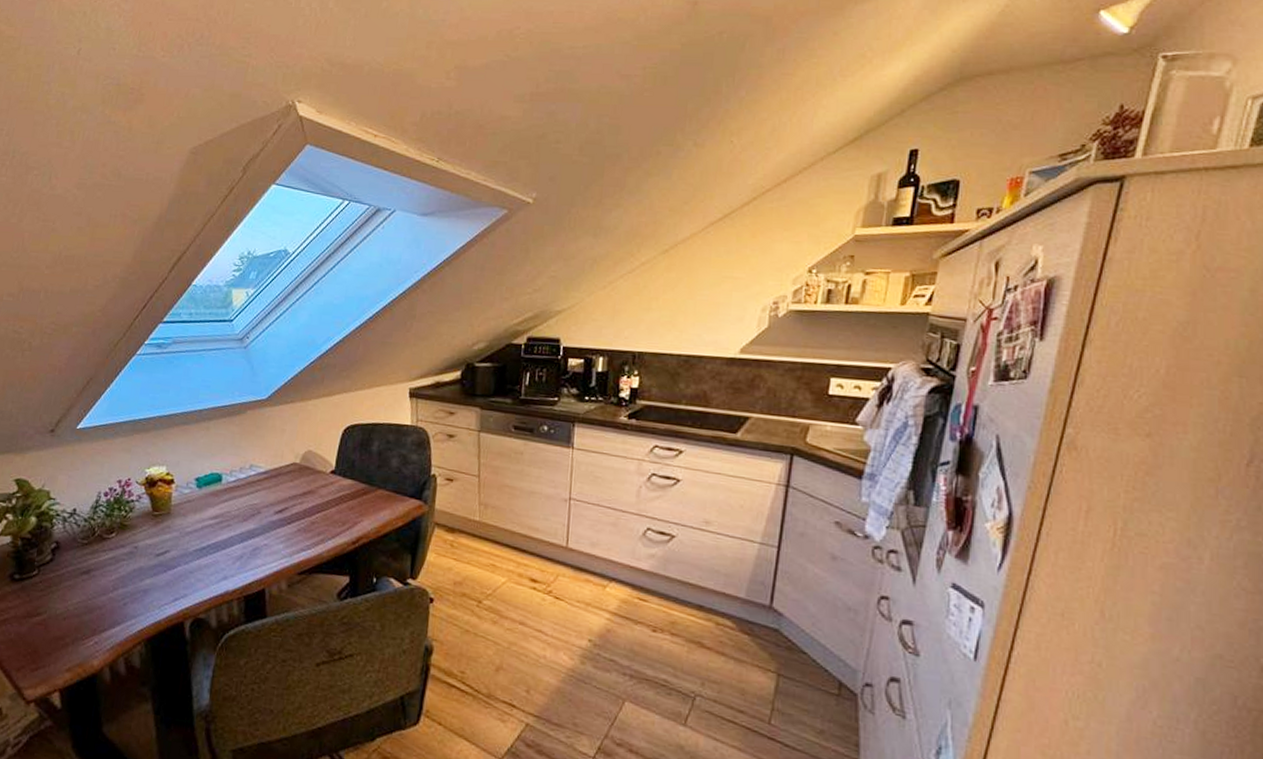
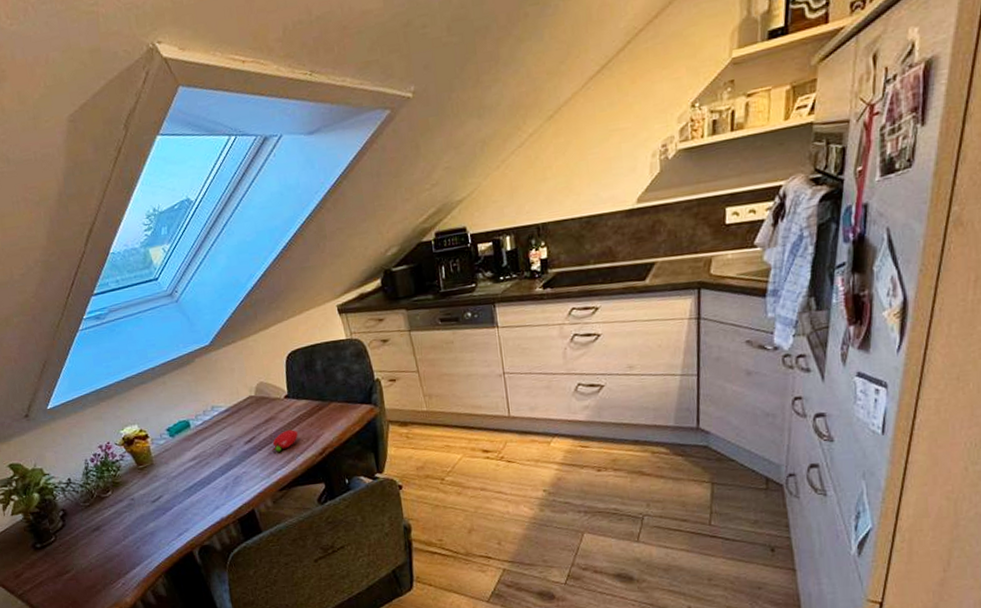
fruit: none [302,508,335,531] -> present [272,430,298,452]

